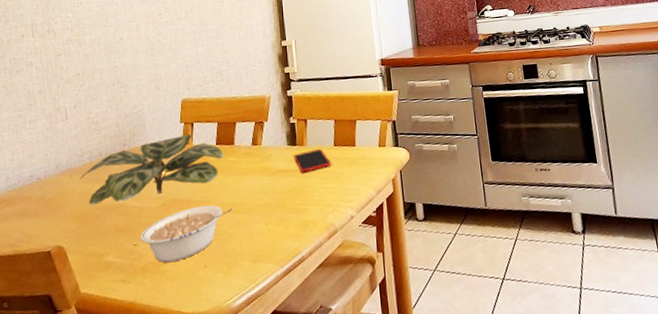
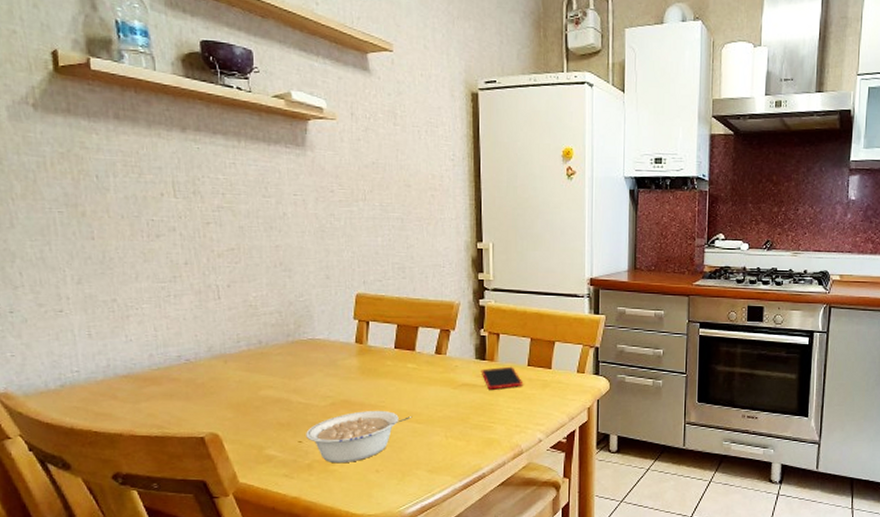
plant: present [79,134,224,205] -> none [235,333,403,396]

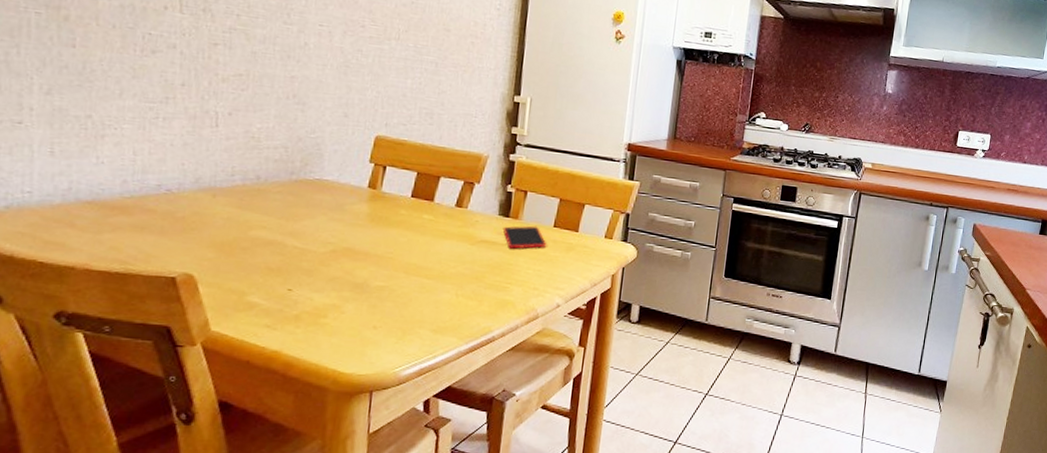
legume: present [306,411,412,464] -> none [297,261,422,317]

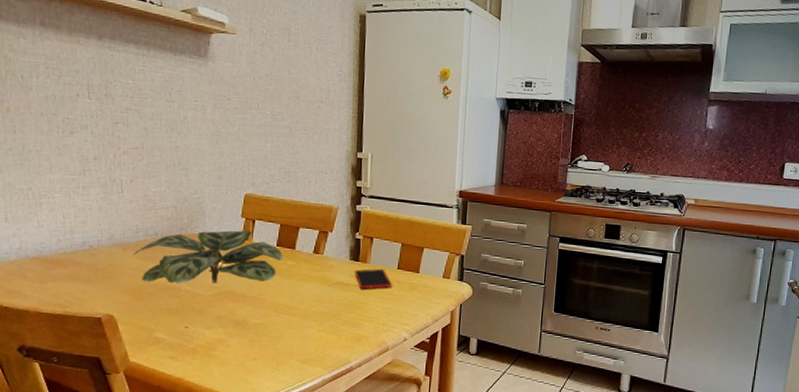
plant: none [225,177,419,240] -> present [133,230,284,284]

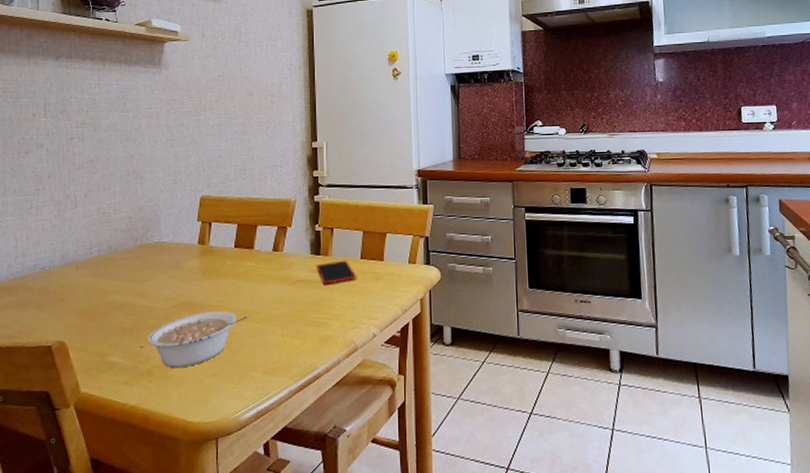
plant: present [133,230,284,284] -> none [86,235,242,301]
legume: none [192,302,289,350] -> present [147,311,250,368]

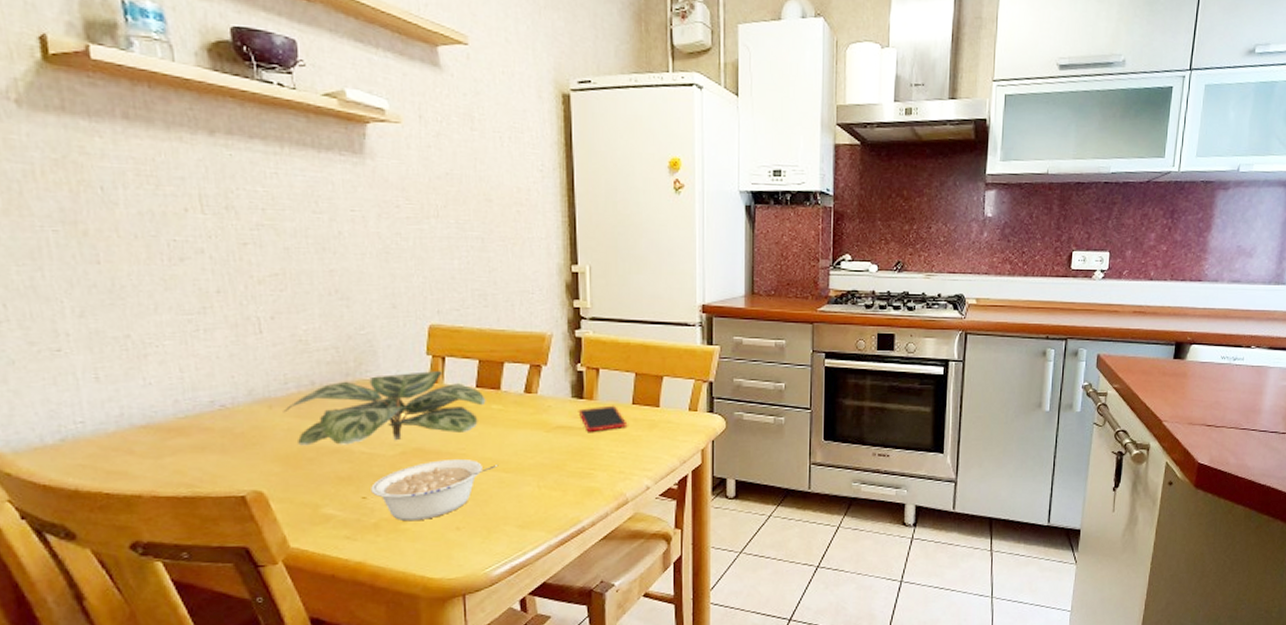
plant: none [86,235,242,301] -> present [283,371,486,446]

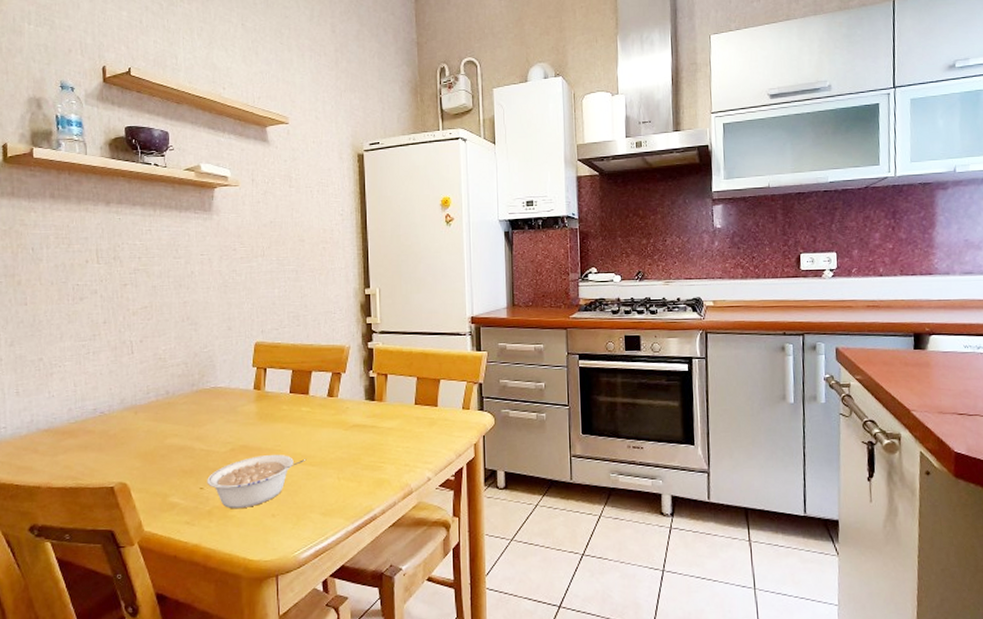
plant: present [283,371,486,446] -> none [145,380,297,444]
smartphone: present [578,405,628,432] -> none [370,405,411,430]

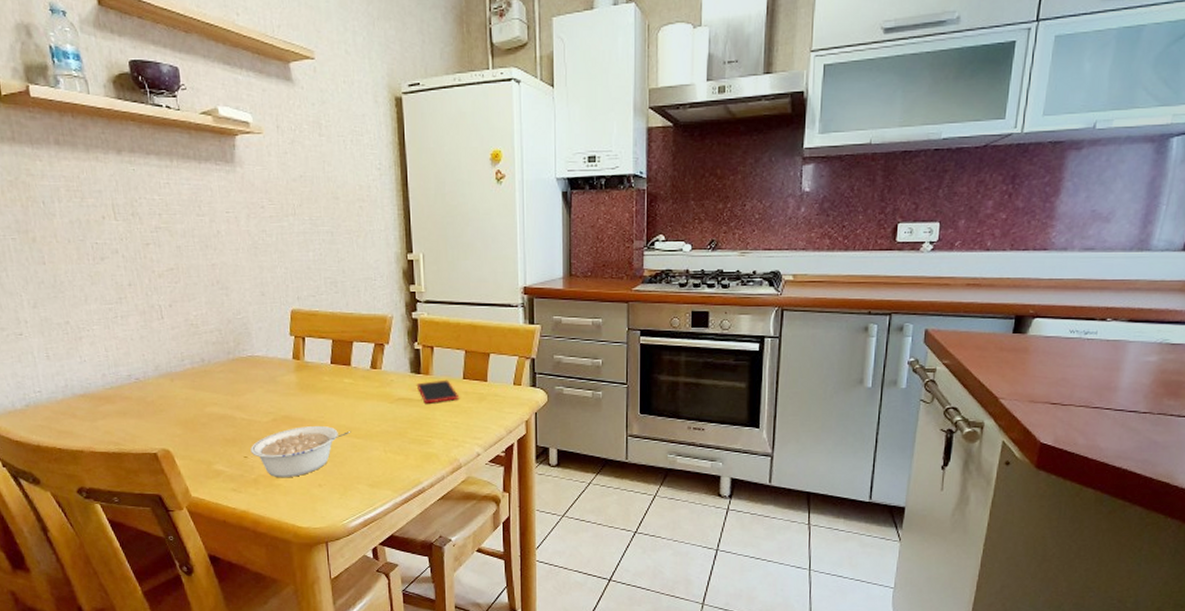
smartphone: none [370,405,411,430] -> present [416,379,460,404]

